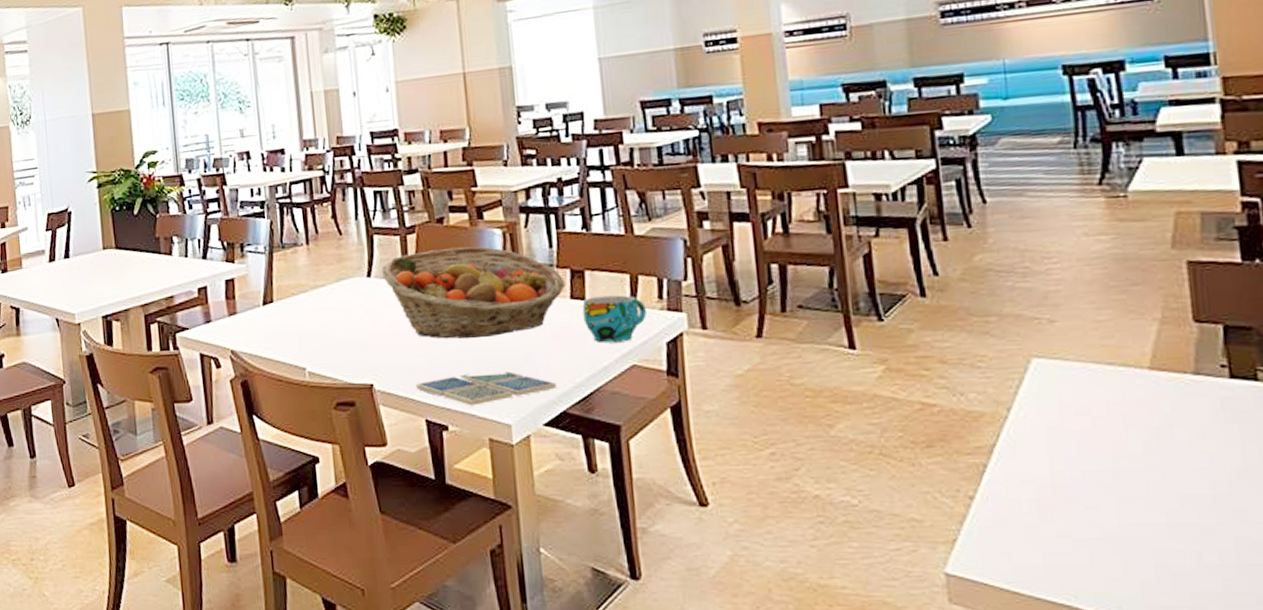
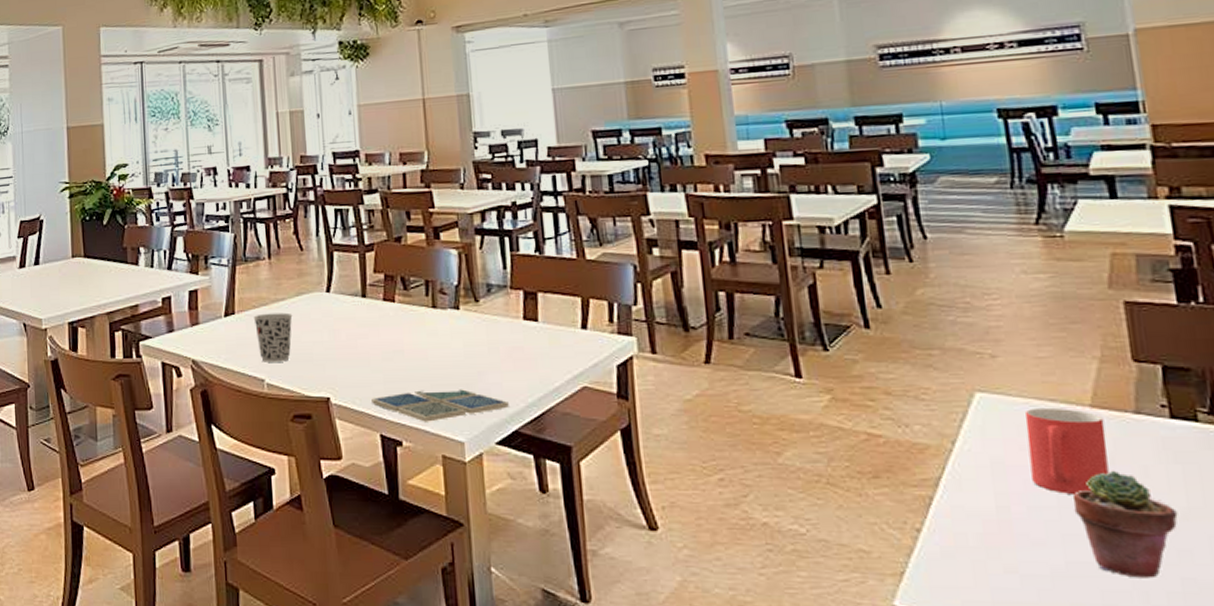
cup: none [292,299,333,351] -> present [253,312,293,362]
fruit basket: present [381,246,566,339] -> none [339,265,519,356]
cup: present [582,295,646,343] -> none [535,317,597,364]
mug: none [1082,371,1166,457] -> present [1024,407,1109,494]
potted succulent: none [1128,432,1234,538] -> present [1073,470,1178,579]

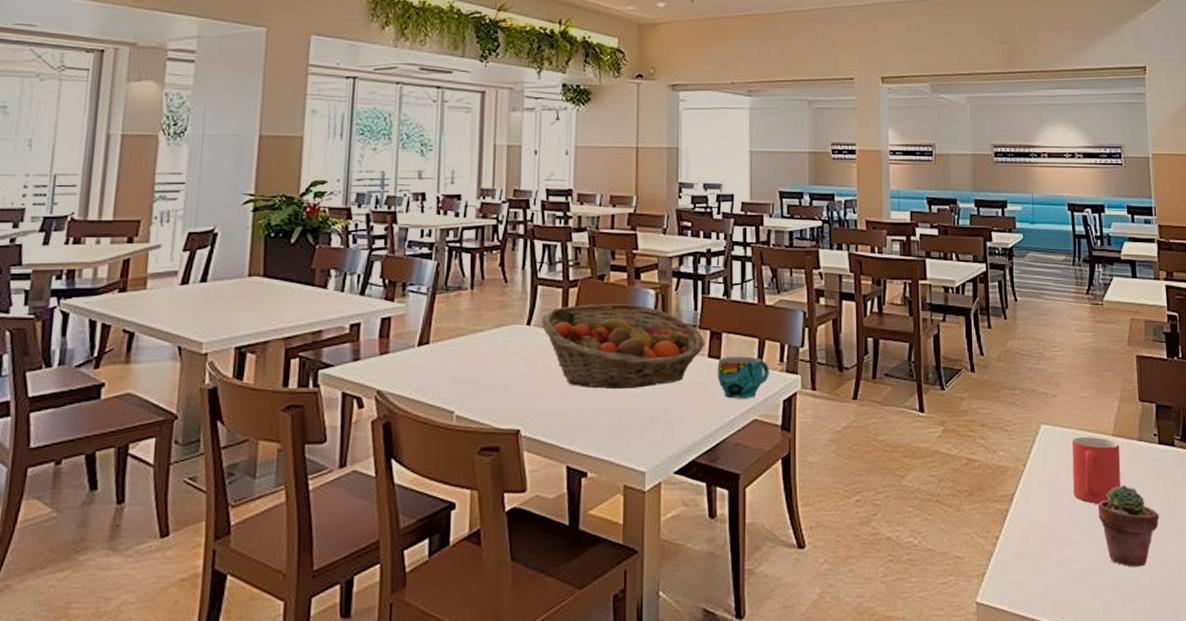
cup: present [253,312,293,362] -> none [449,344,490,394]
fruit basket: none [339,265,519,356] -> present [540,303,705,390]
drink coaster: present [371,389,509,422] -> none [561,421,689,454]
cup: none [535,317,597,364] -> present [717,356,769,399]

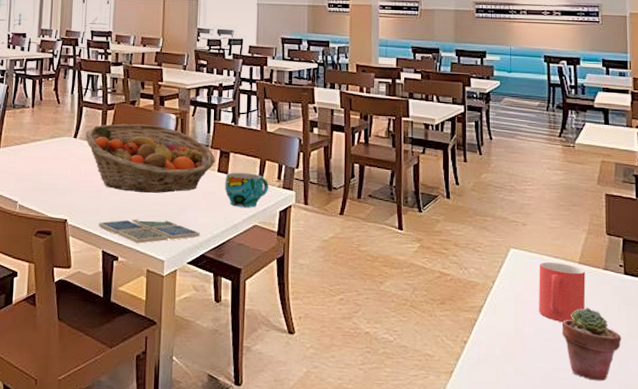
drink coaster: none [561,421,689,454] -> present [99,219,200,244]

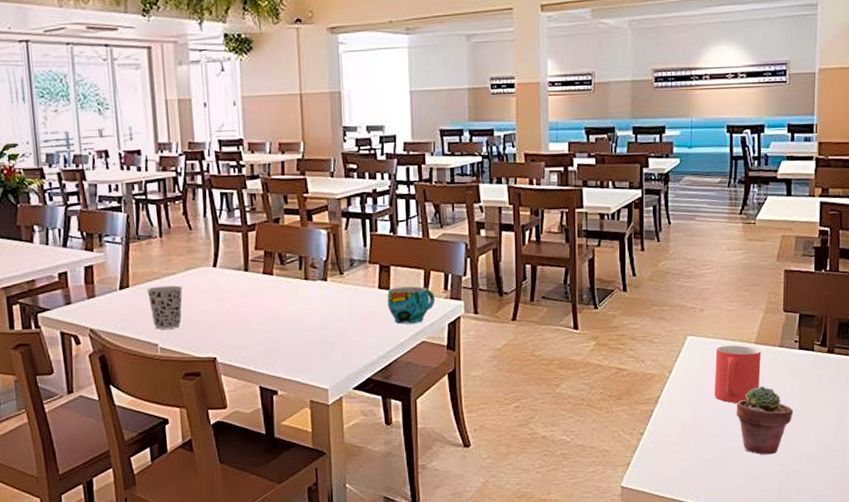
cup: none [14,150,46,189] -> present [147,285,183,329]
fruit basket: present [84,123,216,194] -> none [225,243,375,321]
drink coaster: present [99,219,200,244] -> none [252,346,364,375]

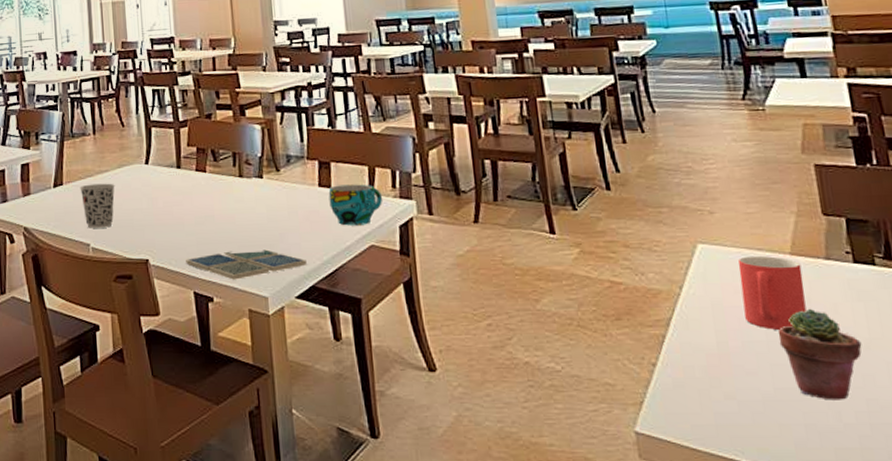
drink coaster: none [252,346,364,375] -> present [186,249,307,280]

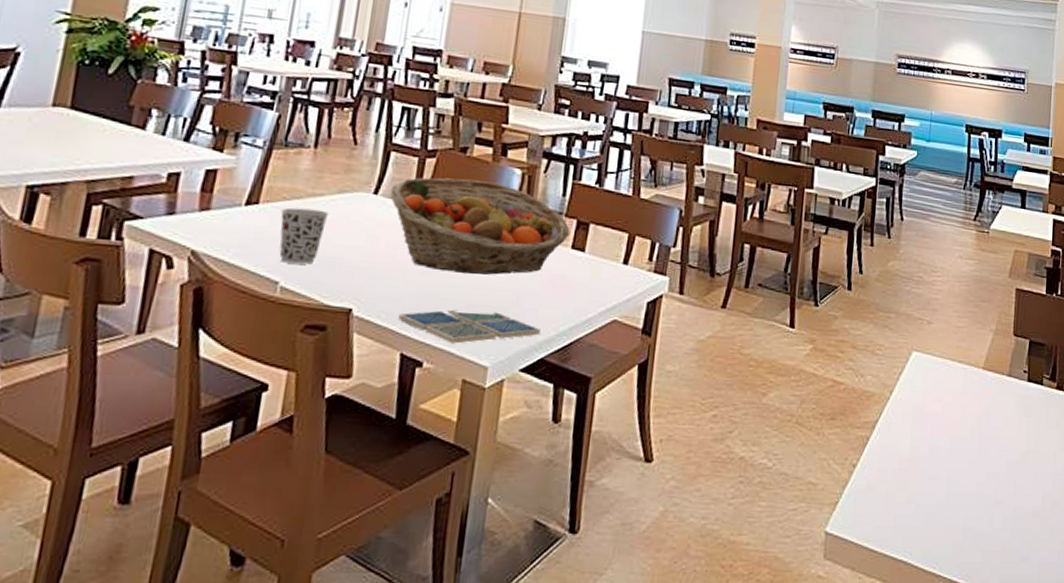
fruit basket: none [157,139,315,221] -> present [390,177,570,275]
cup: present [328,184,382,226] -> none [579,249,636,297]
mug: present [738,256,807,330] -> none [937,367,989,438]
potted succulent: present [778,308,862,400] -> none [959,420,1020,506]

